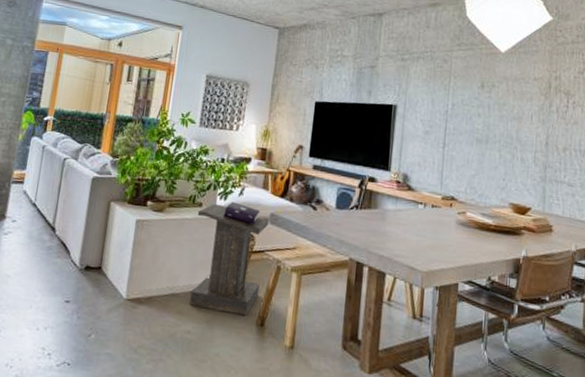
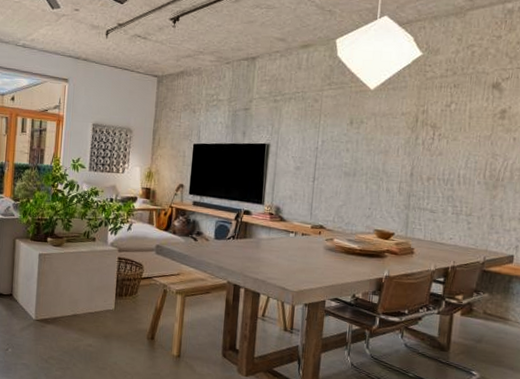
lectern: present [189,201,270,316] -> none [89,236,156,332]

